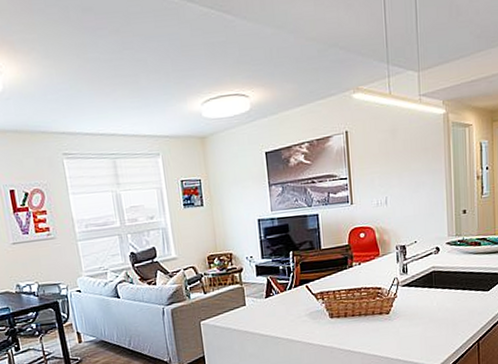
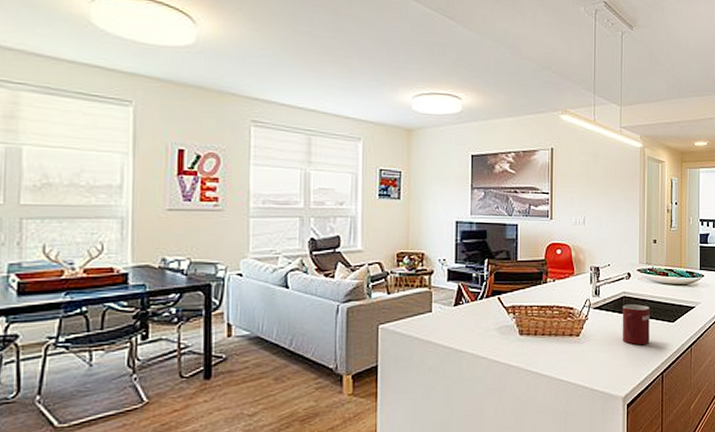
mug: none [432,277,463,317] -> present [622,304,650,346]

